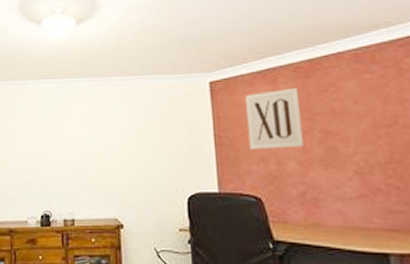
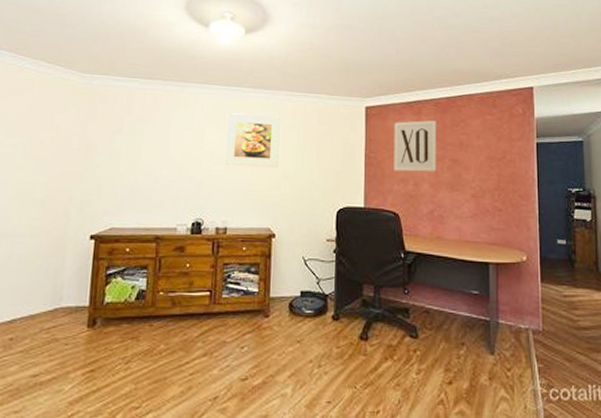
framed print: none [65,103,120,157] -> present [224,113,280,168]

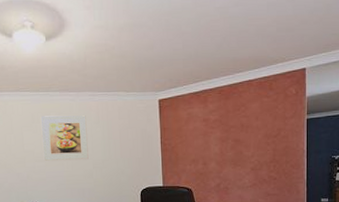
wall art: present [393,120,437,172] -> none [184,106,222,154]

